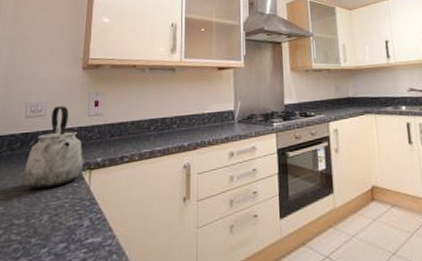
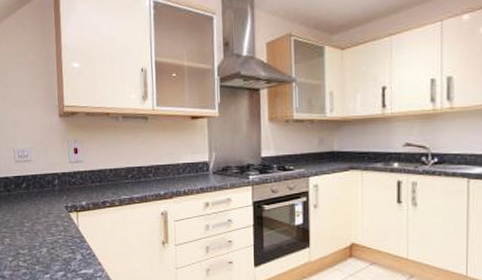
kettle: present [22,106,84,189] -> none [21,152,71,226]

